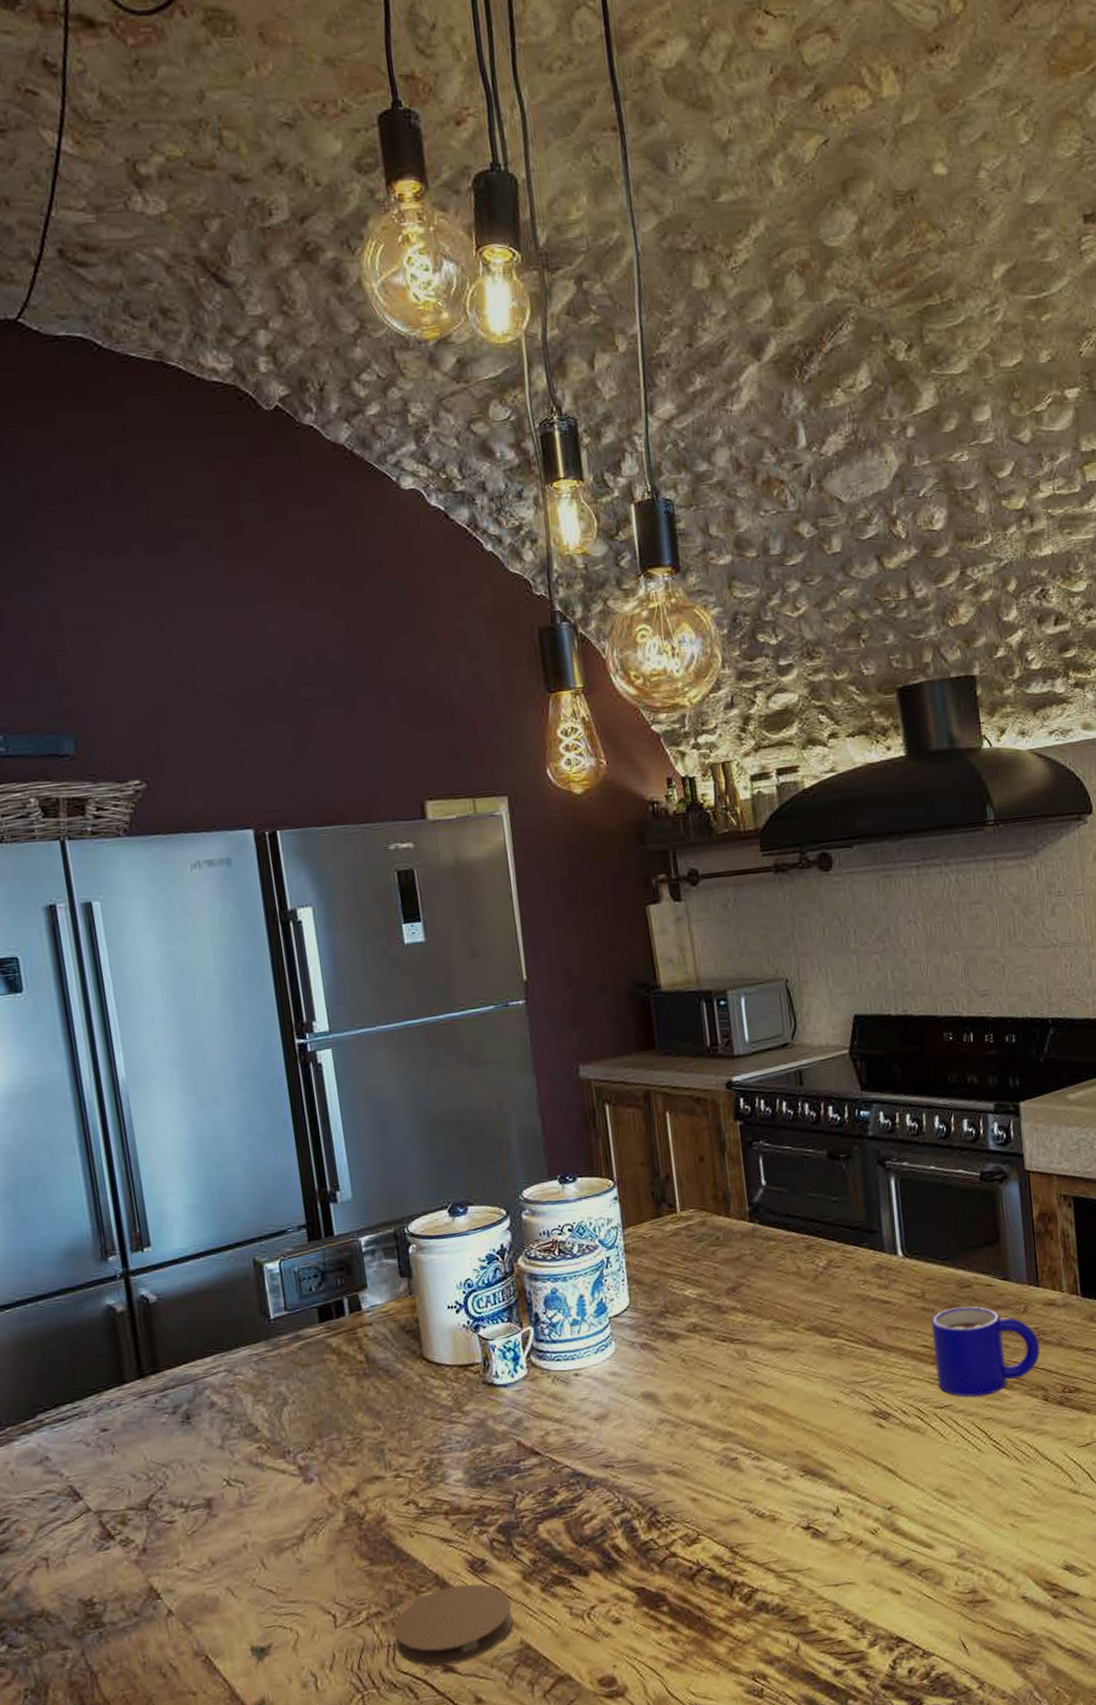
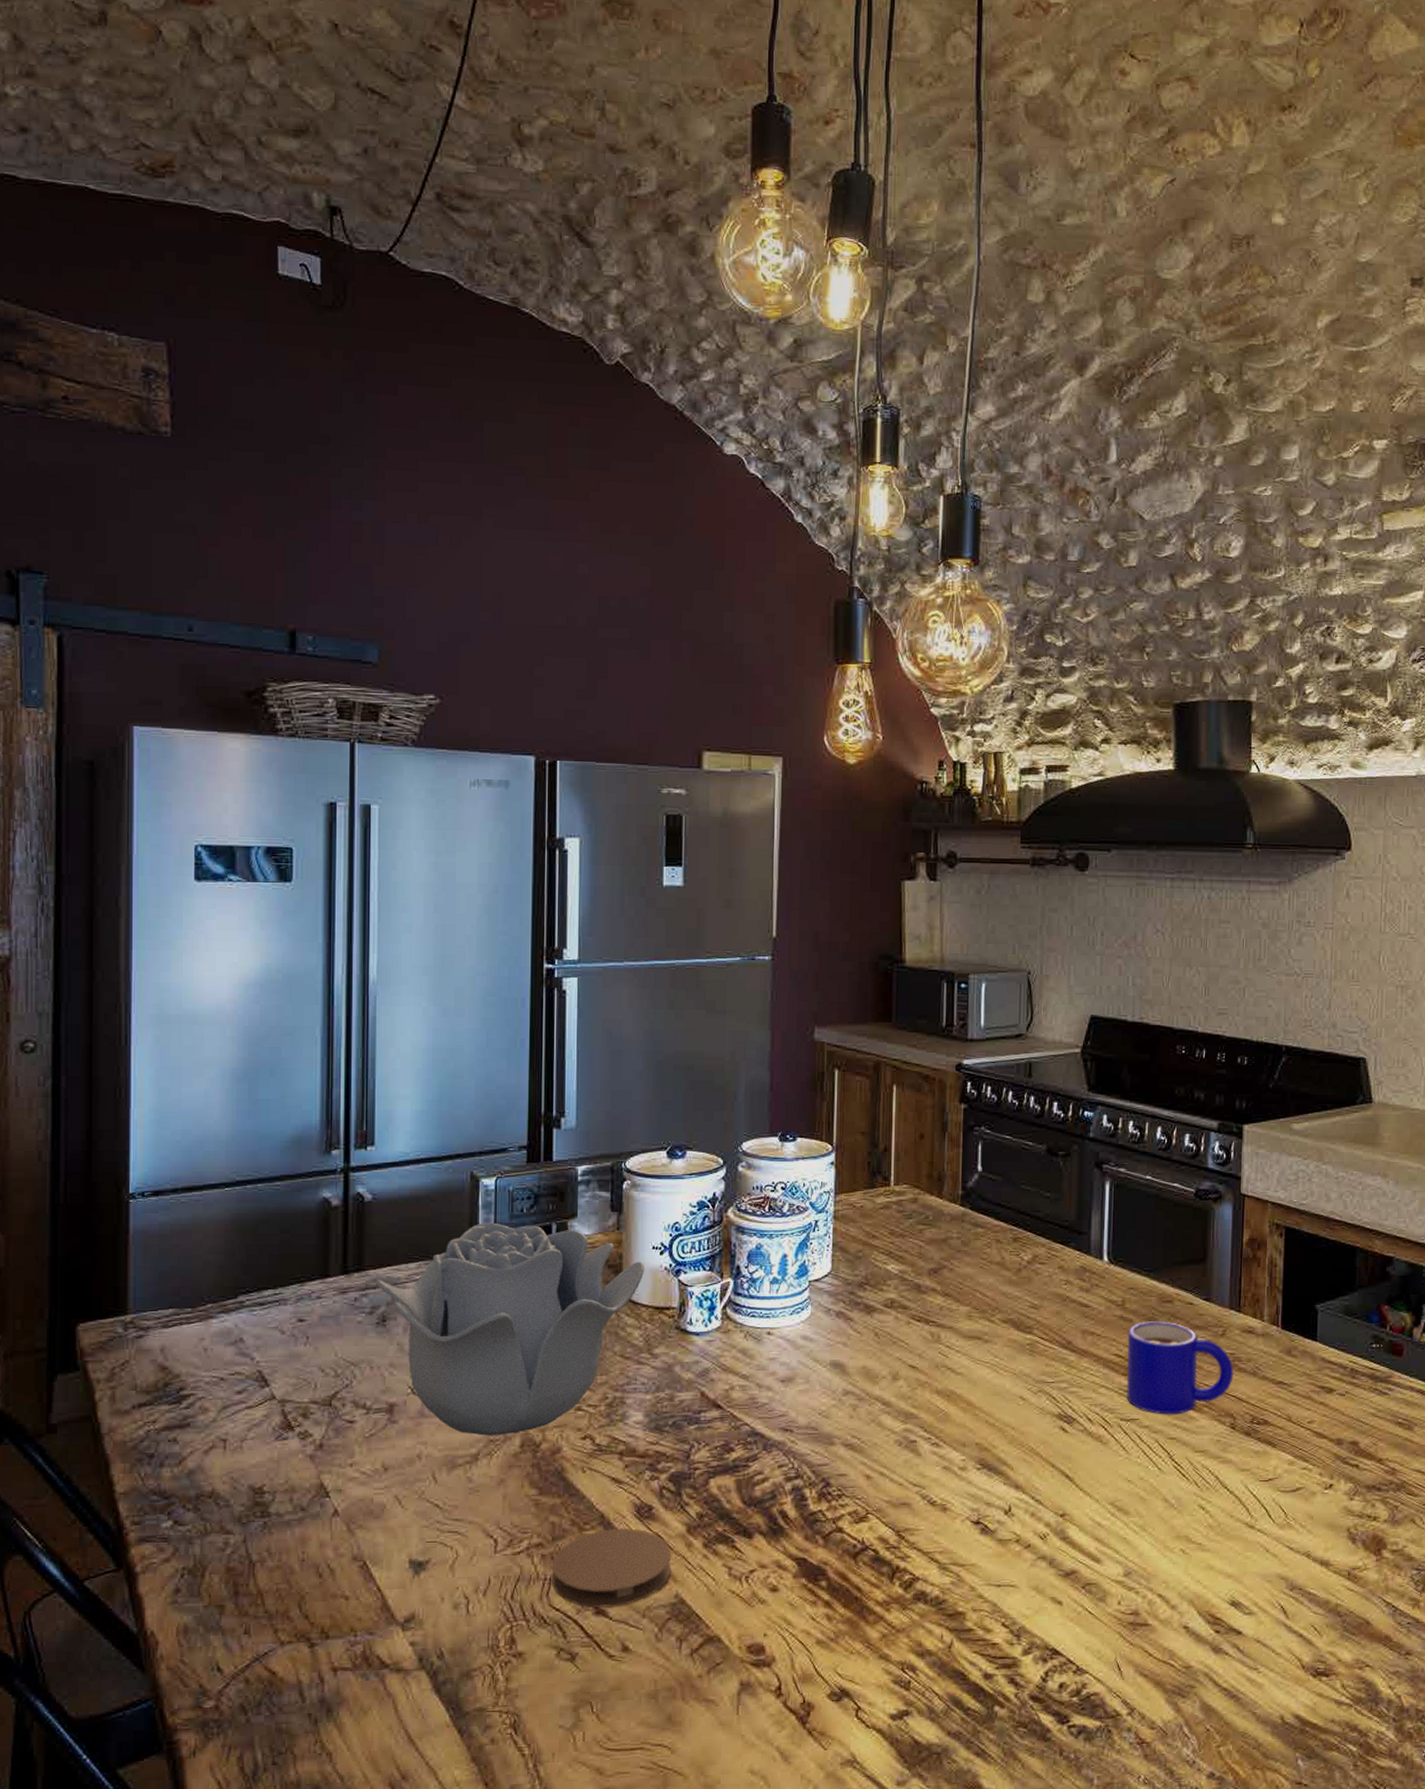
decorative bowl: none [173,1301,443,1517] -> present [375,1223,644,1436]

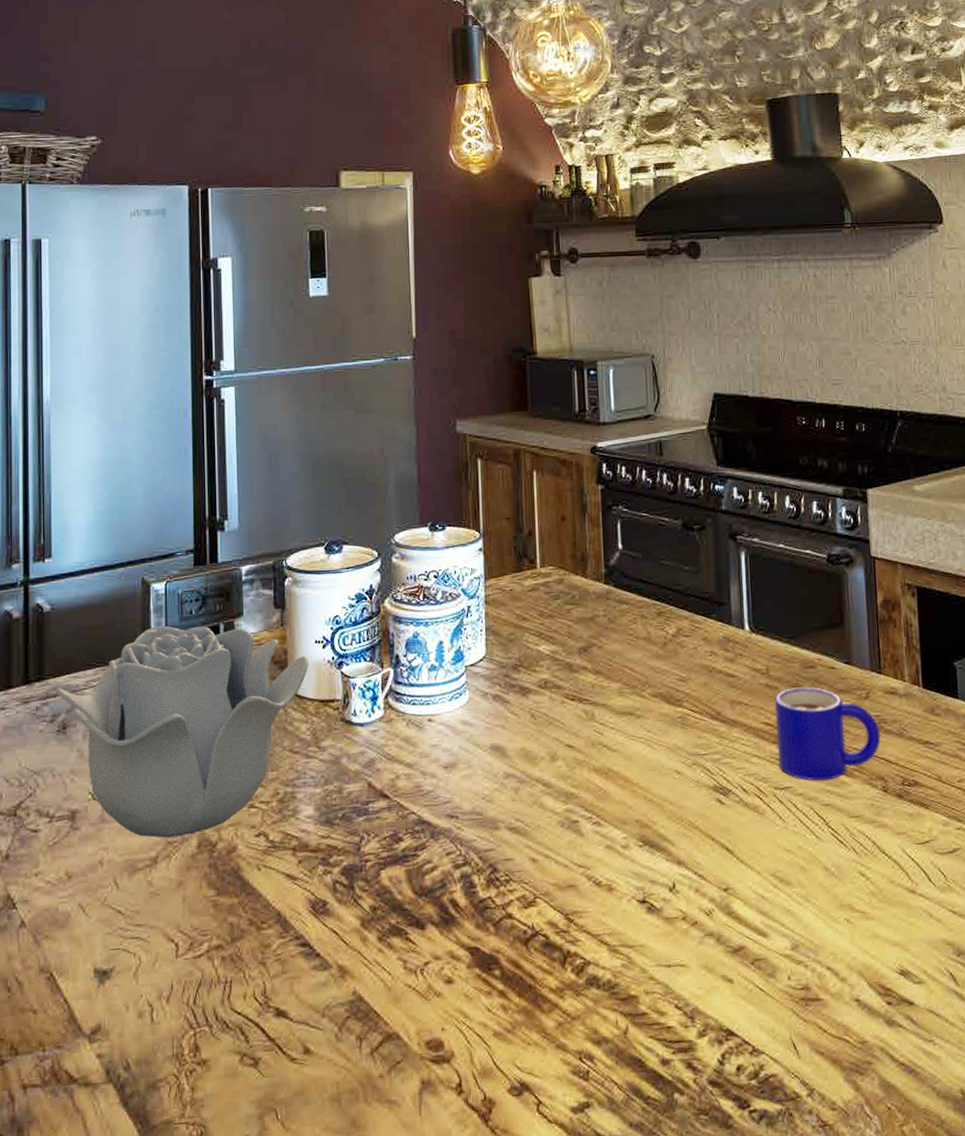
coaster: present [552,1527,672,1609] -> none [232,924,348,1010]

